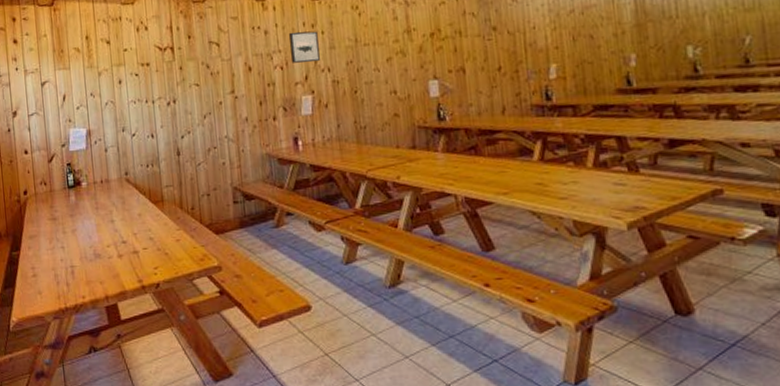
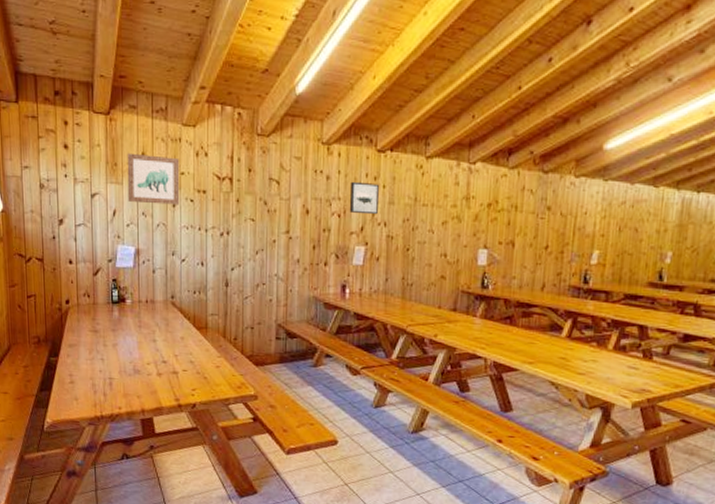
wall art: none [72,36,126,85] -> present [127,153,180,205]

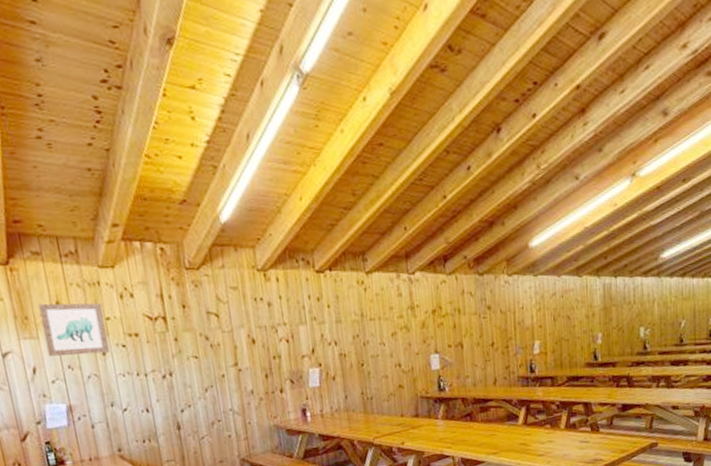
wall art: present [350,181,379,215] -> none [294,304,327,336]

